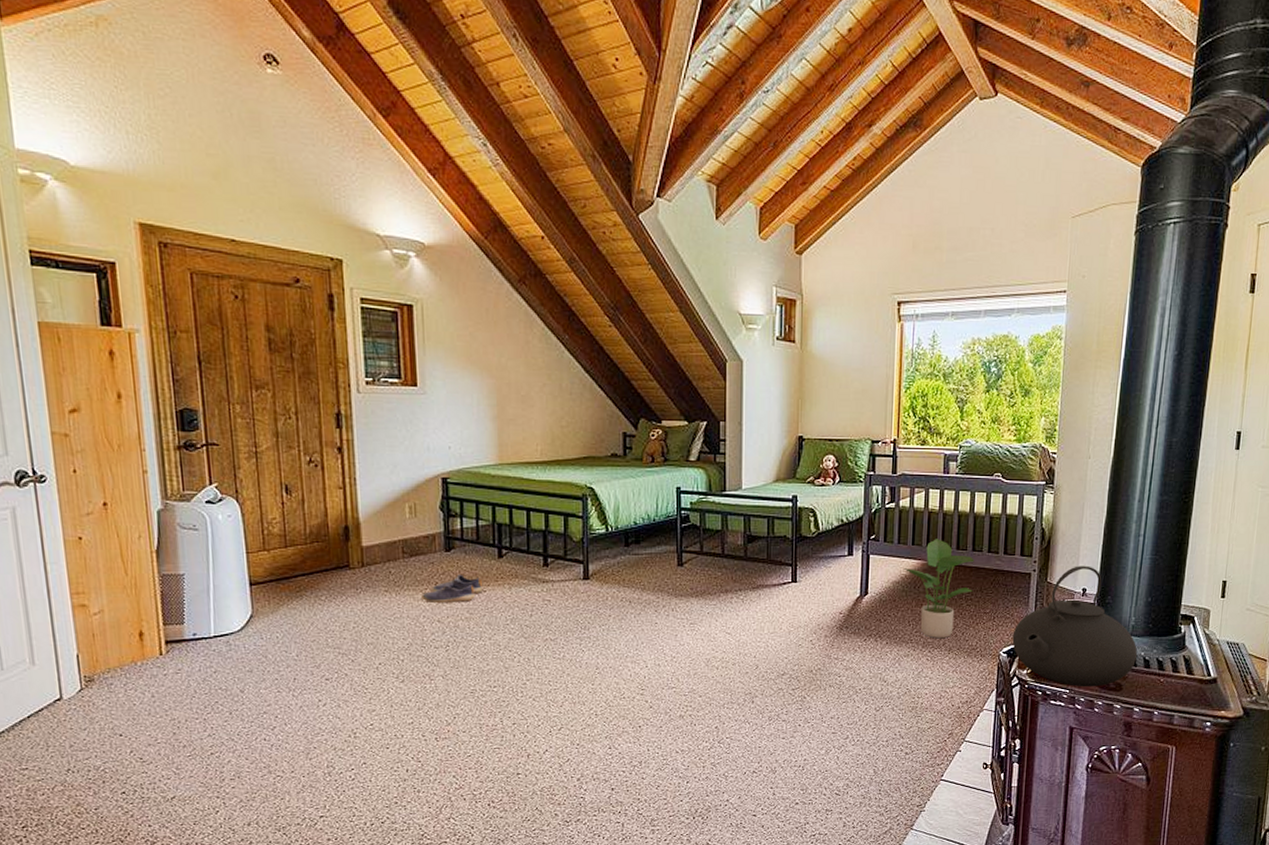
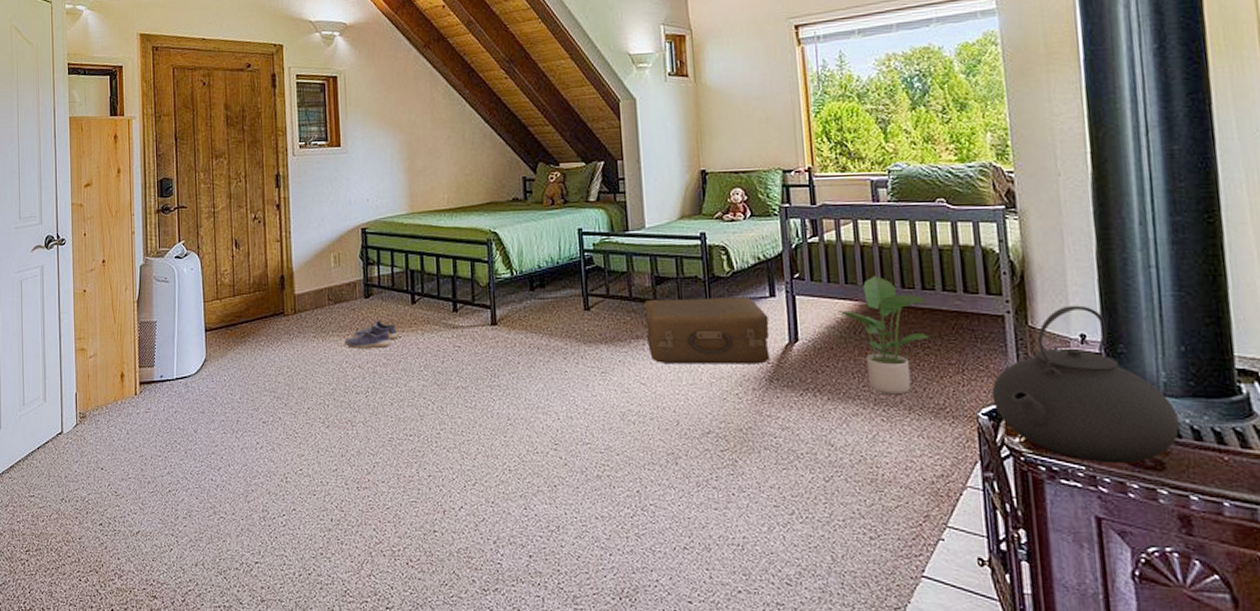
suitcase: none [735,555,845,615] -> present [643,297,770,365]

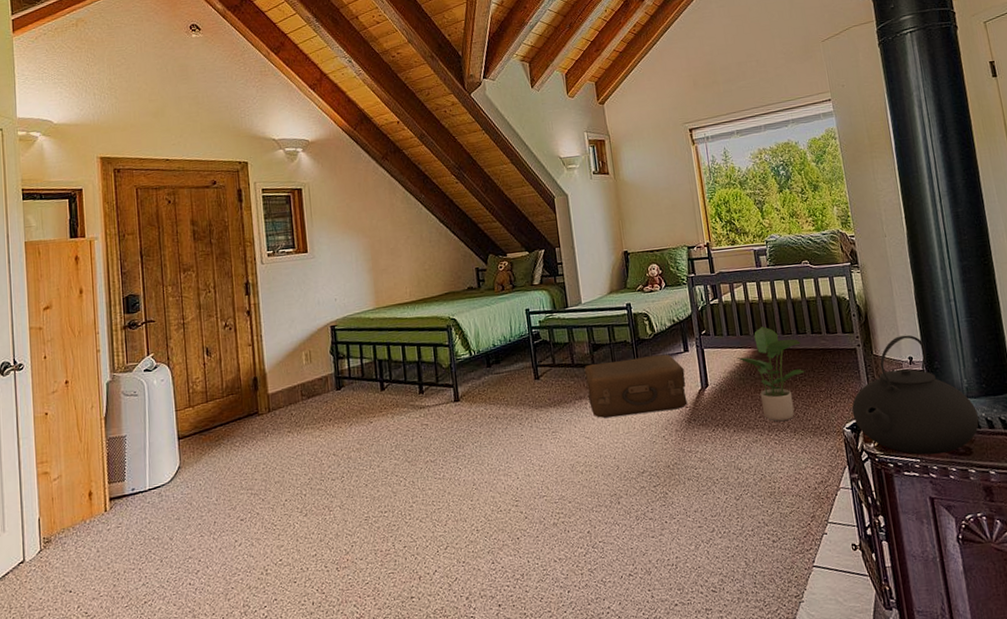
shoe: present [344,320,398,348] -> none [319,409,369,438]

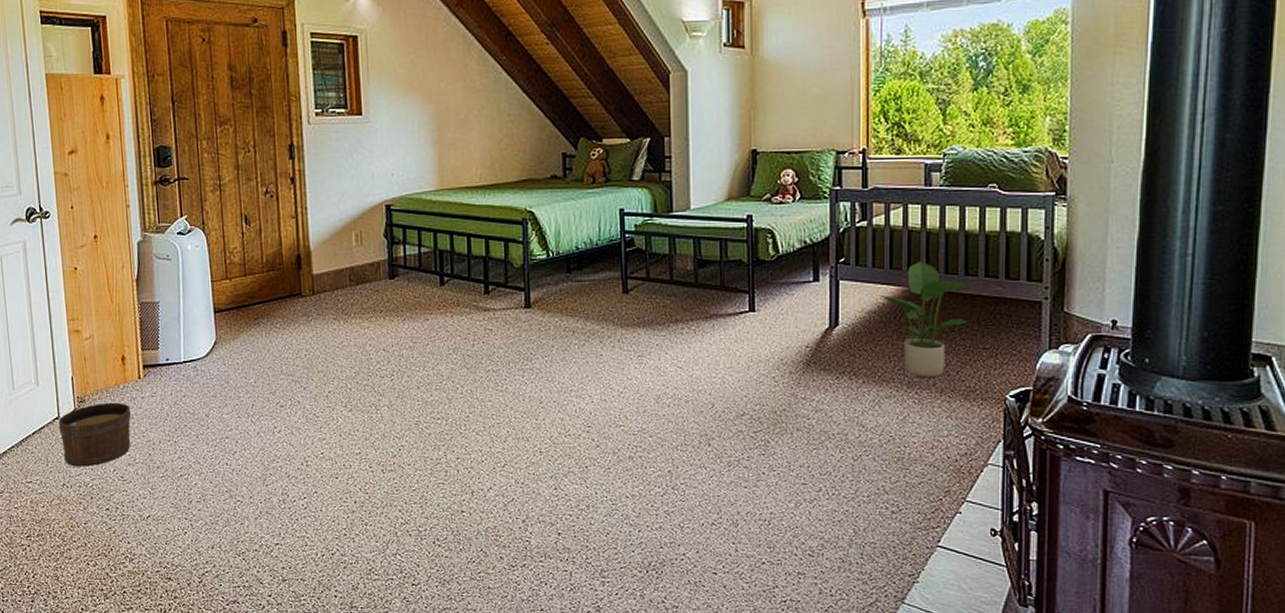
wooden bucket: none [23,537,97,609] -> present [58,402,132,467]
suitcase: present [584,354,688,418] -> none [684,281,810,348]
teakettle: present [851,335,979,455] -> none [1021,292,1192,442]

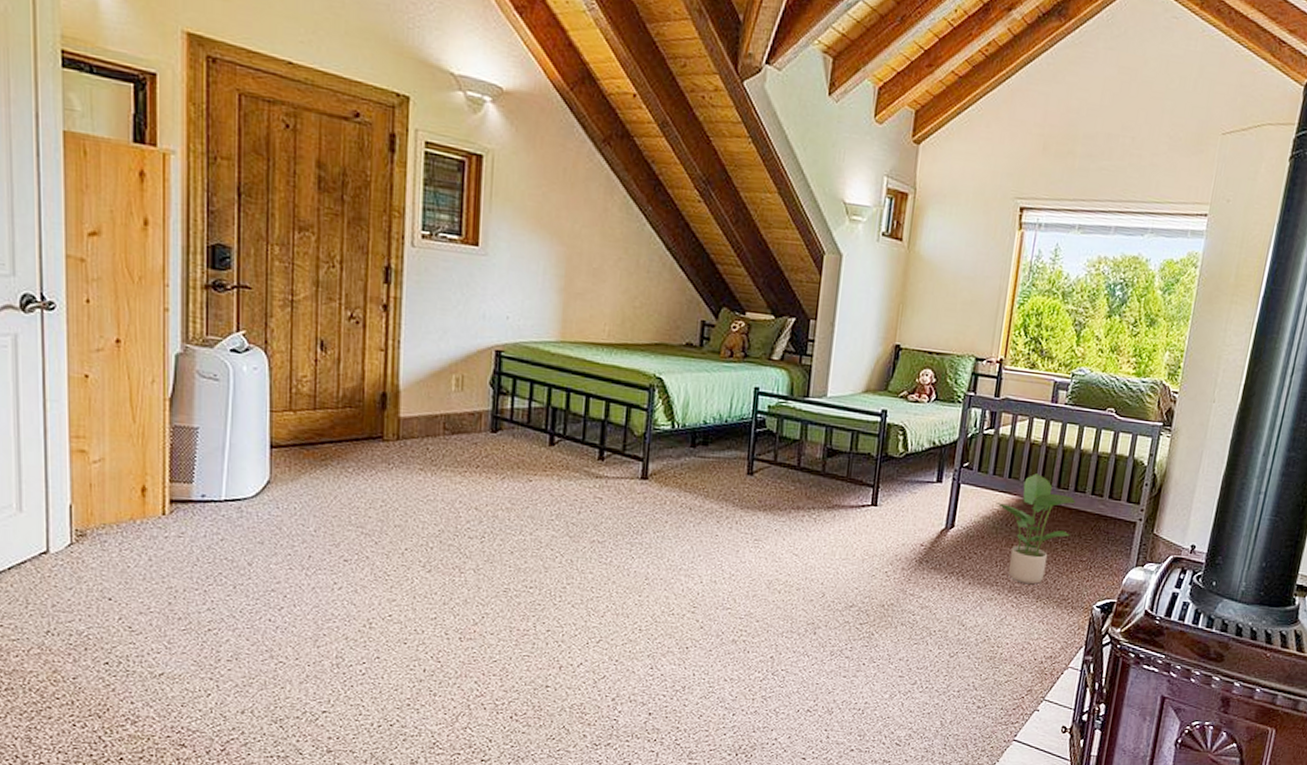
wooden bucket: present [58,402,132,467] -> none [47,539,149,613]

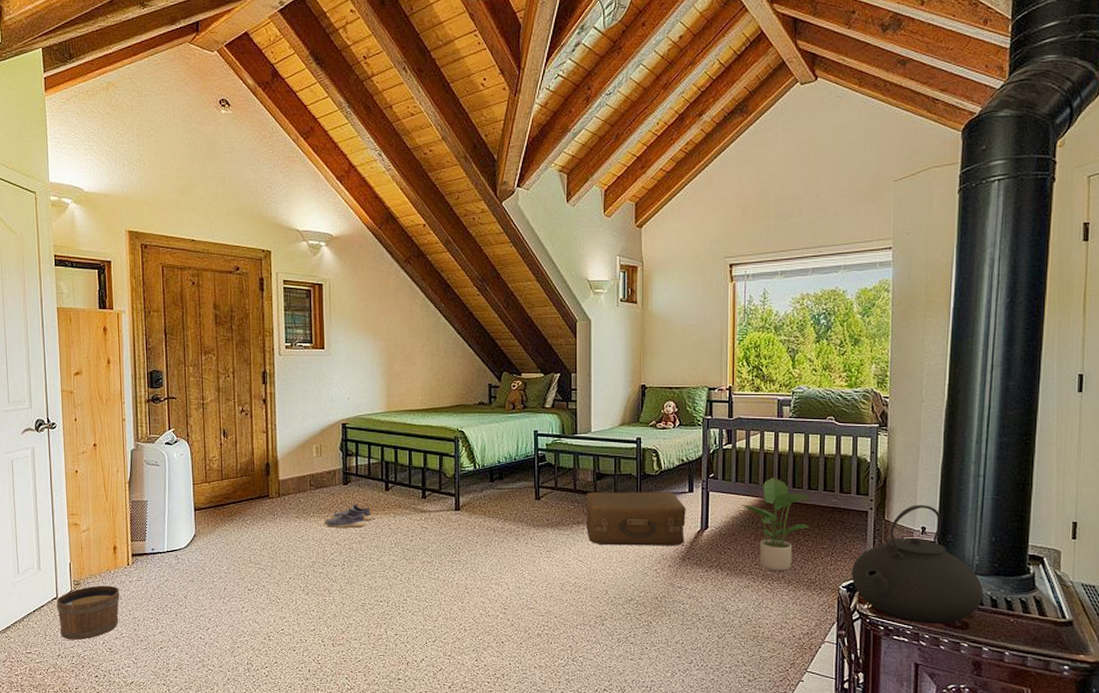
wooden bucket: none [47,539,149,613] -> present [56,585,120,640]
shoe: none [460,458,528,491] -> present [324,504,372,528]
suitcase: none [807,471,931,546] -> present [585,492,686,546]
teakettle: none [1107,519,1245,655] -> present [851,505,983,625]

